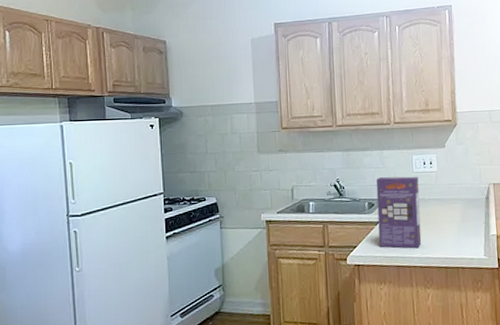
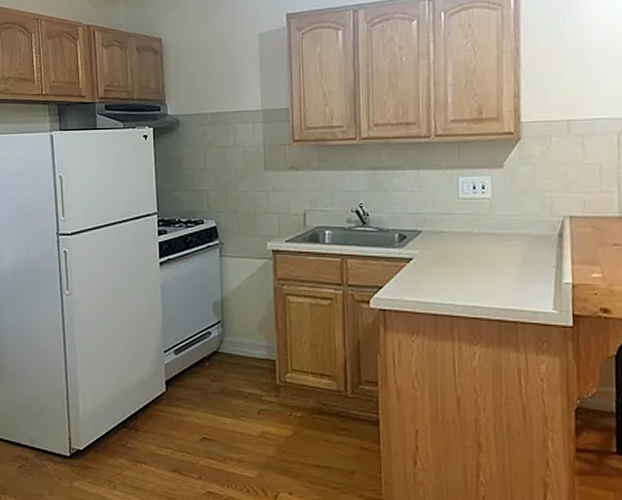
cereal box: present [376,176,422,249] -> none [409,203,468,295]

